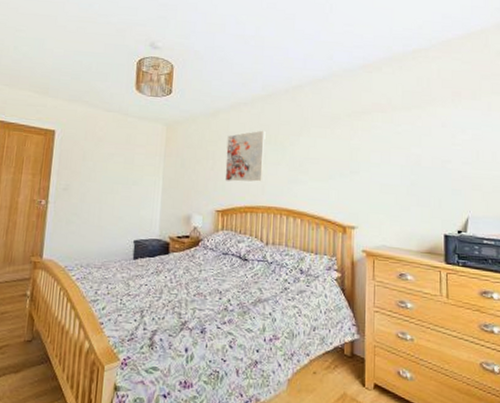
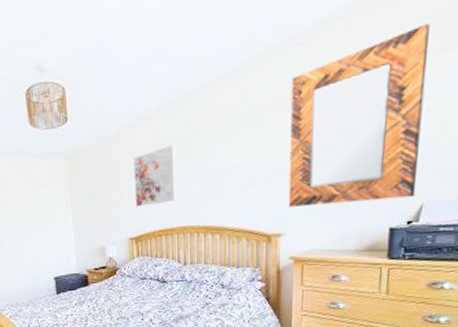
home mirror: none [360,77,462,210] -> present [288,23,430,207]

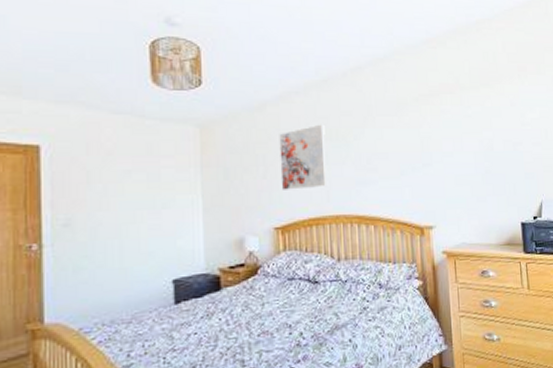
home mirror: present [288,23,430,207] -> none [428,50,535,198]

